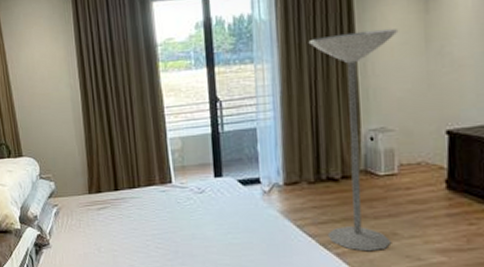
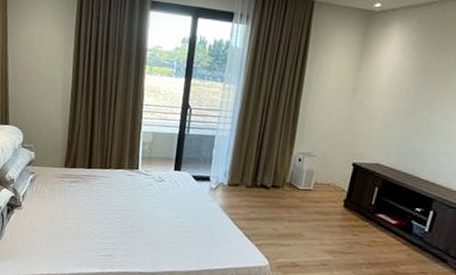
floor lamp: present [308,28,399,252] -> none [252,72,337,246]

